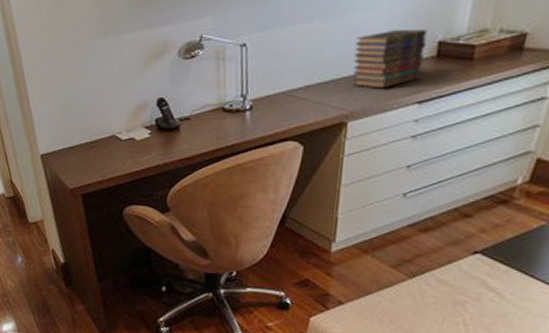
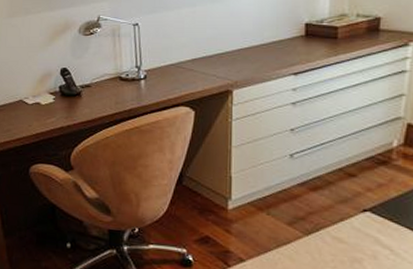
book stack: present [352,30,427,89] -> none [233,14,296,62]

